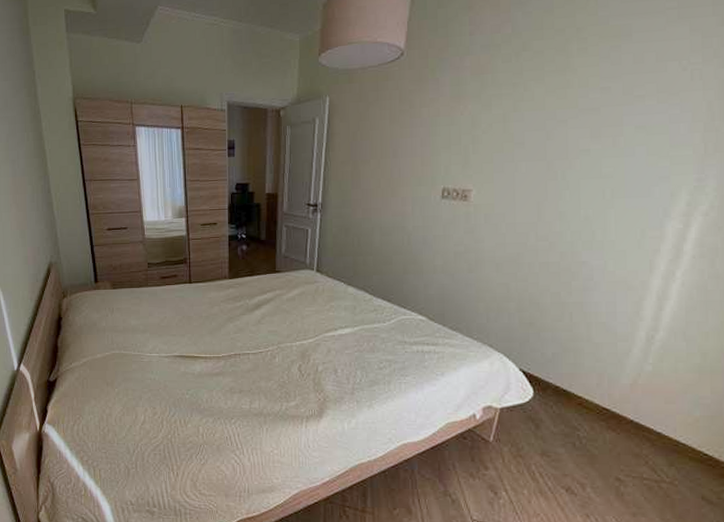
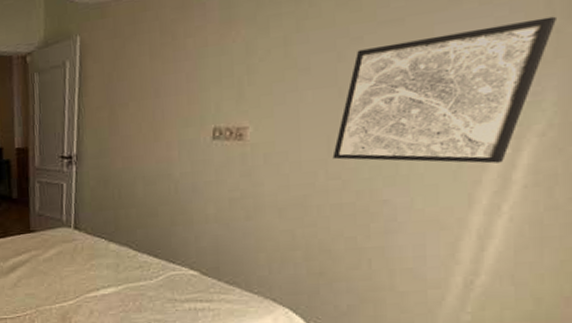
wall art: none [541,118,715,236] -> present [332,16,556,164]

